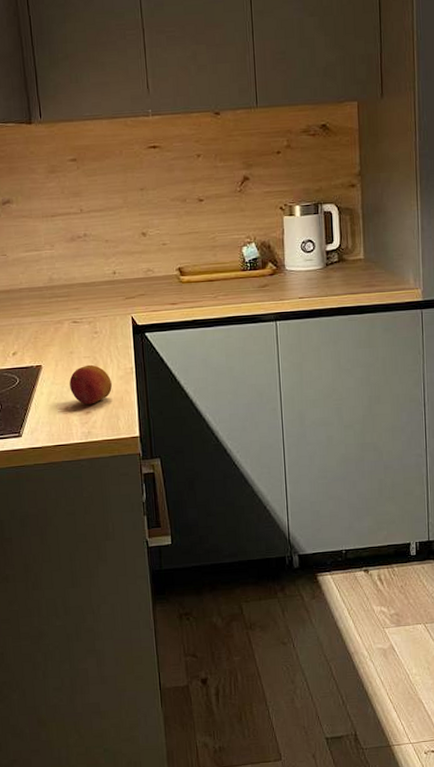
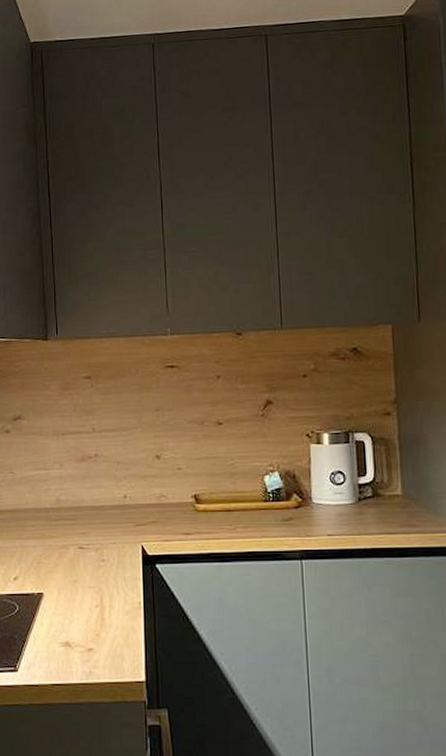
fruit: present [69,364,112,405] -> none [72,595,117,641]

